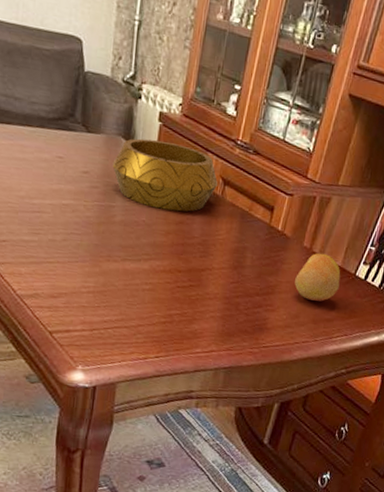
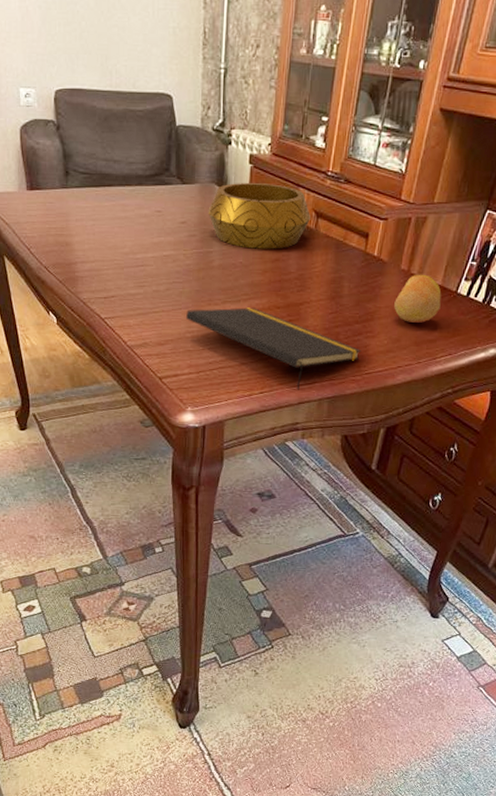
notepad: none [82,263,261,358] -> present [186,307,362,390]

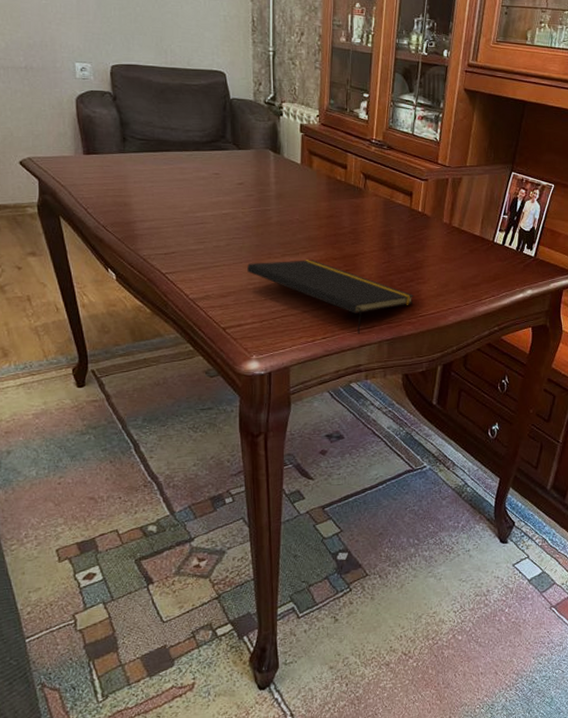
decorative bowl: present [208,182,310,249] -> none [264,148,359,207]
fruit: present [394,274,442,323] -> none [440,226,481,269]

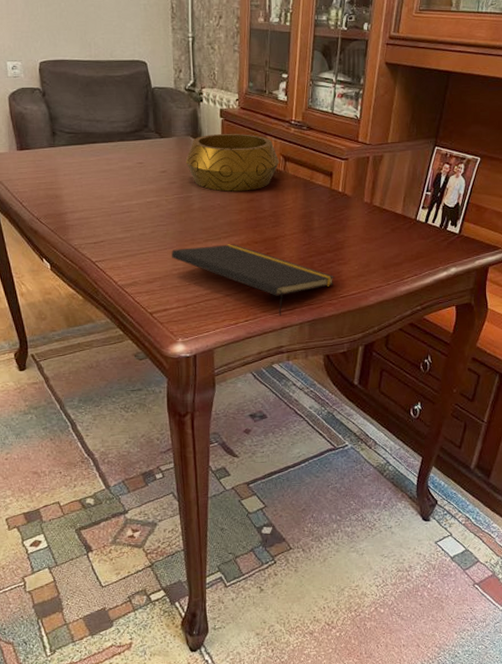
decorative bowl: none [264,148,359,207] -> present [185,133,279,192]

